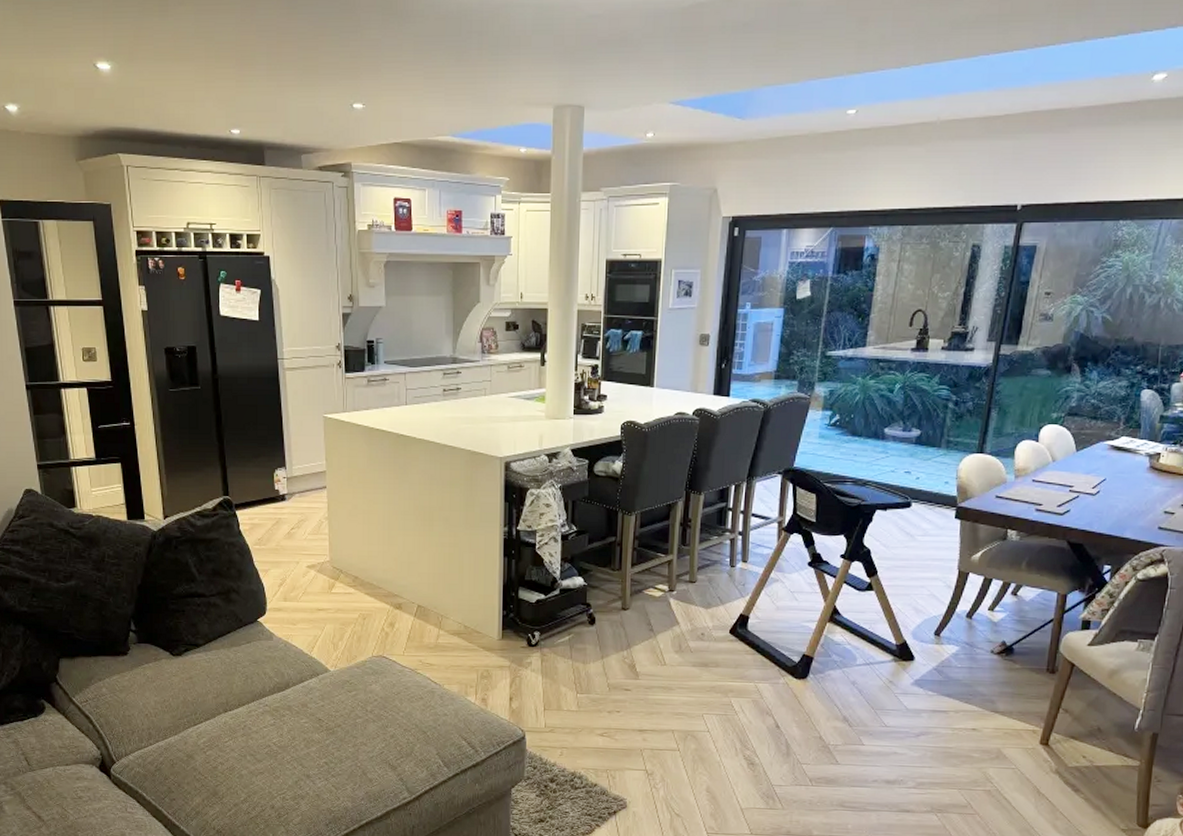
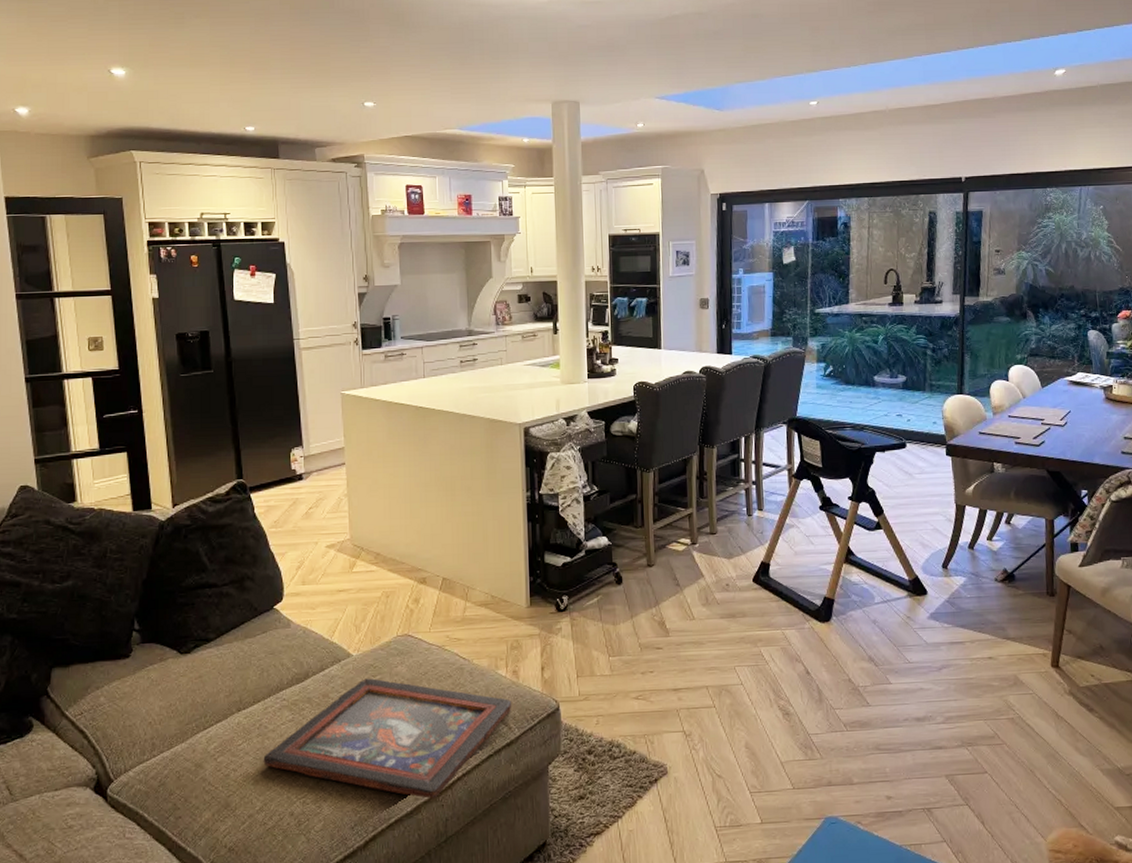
decorative tray: none [247,693,480,807] -> present [263,678,512,799]

